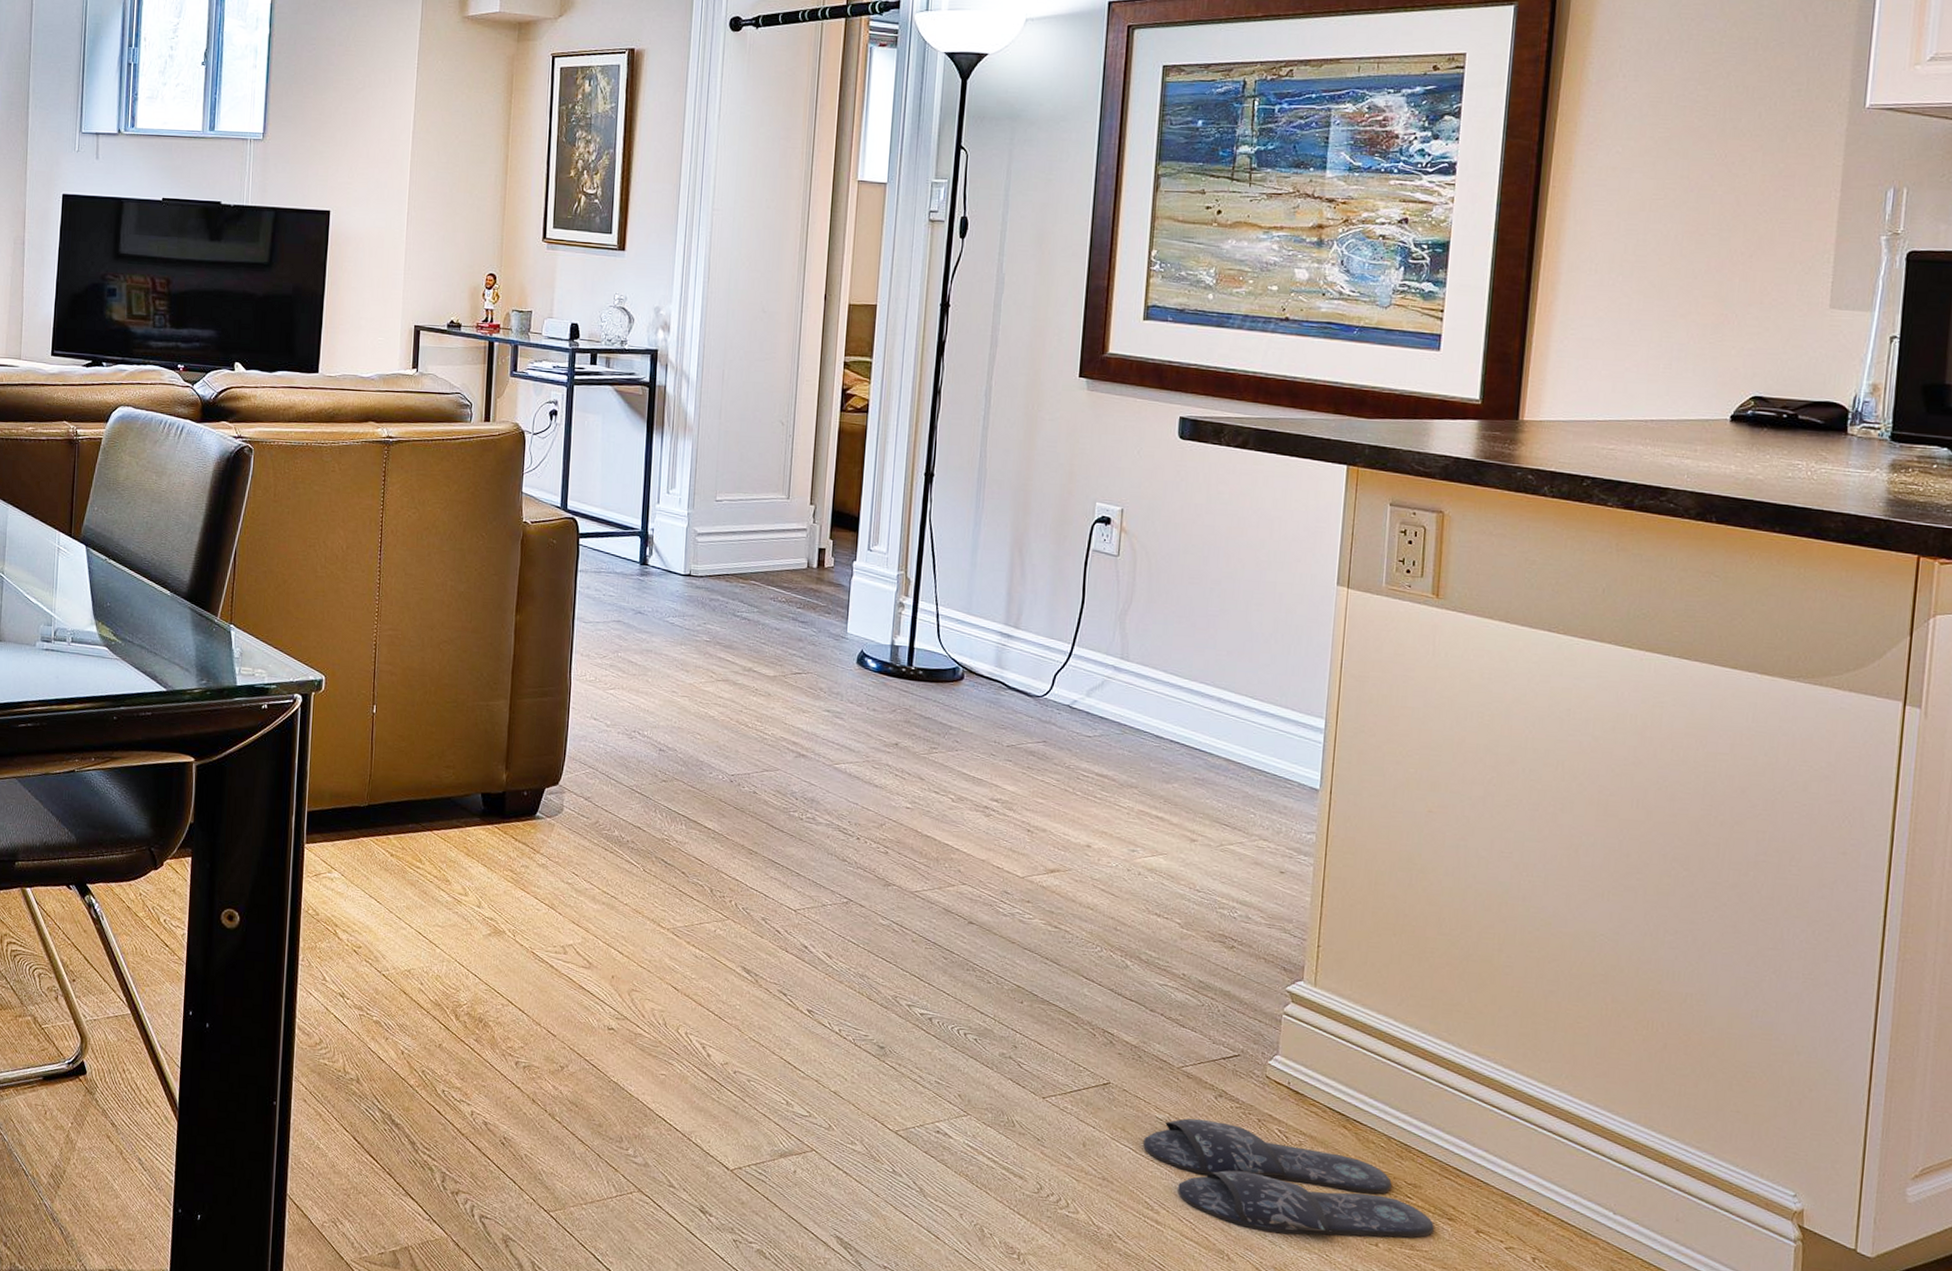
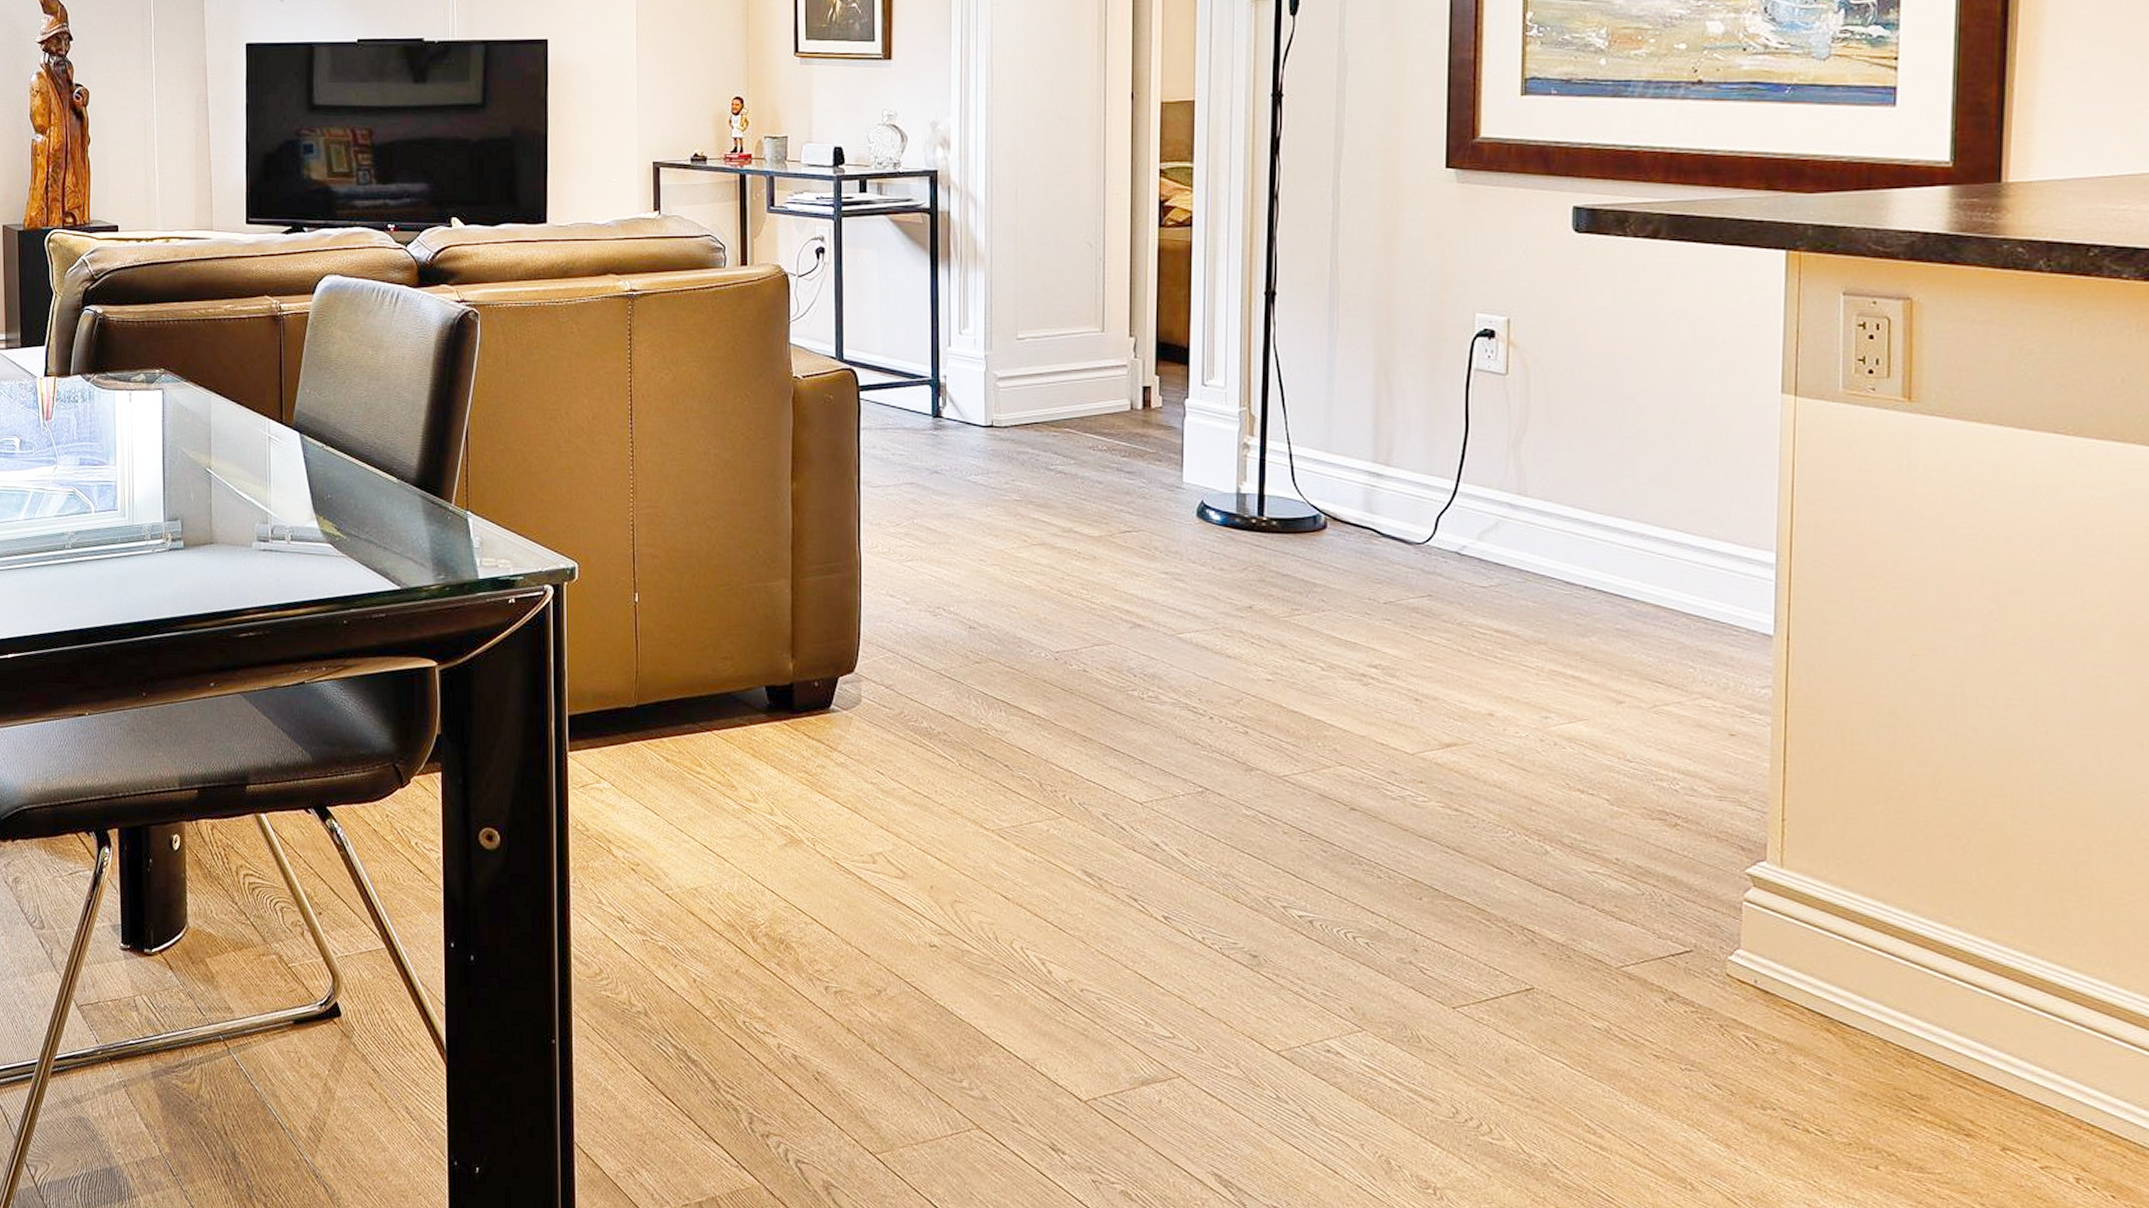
slippers: present [1143,1118,1434,1238] -> none [1579,1026,1948,1158]

